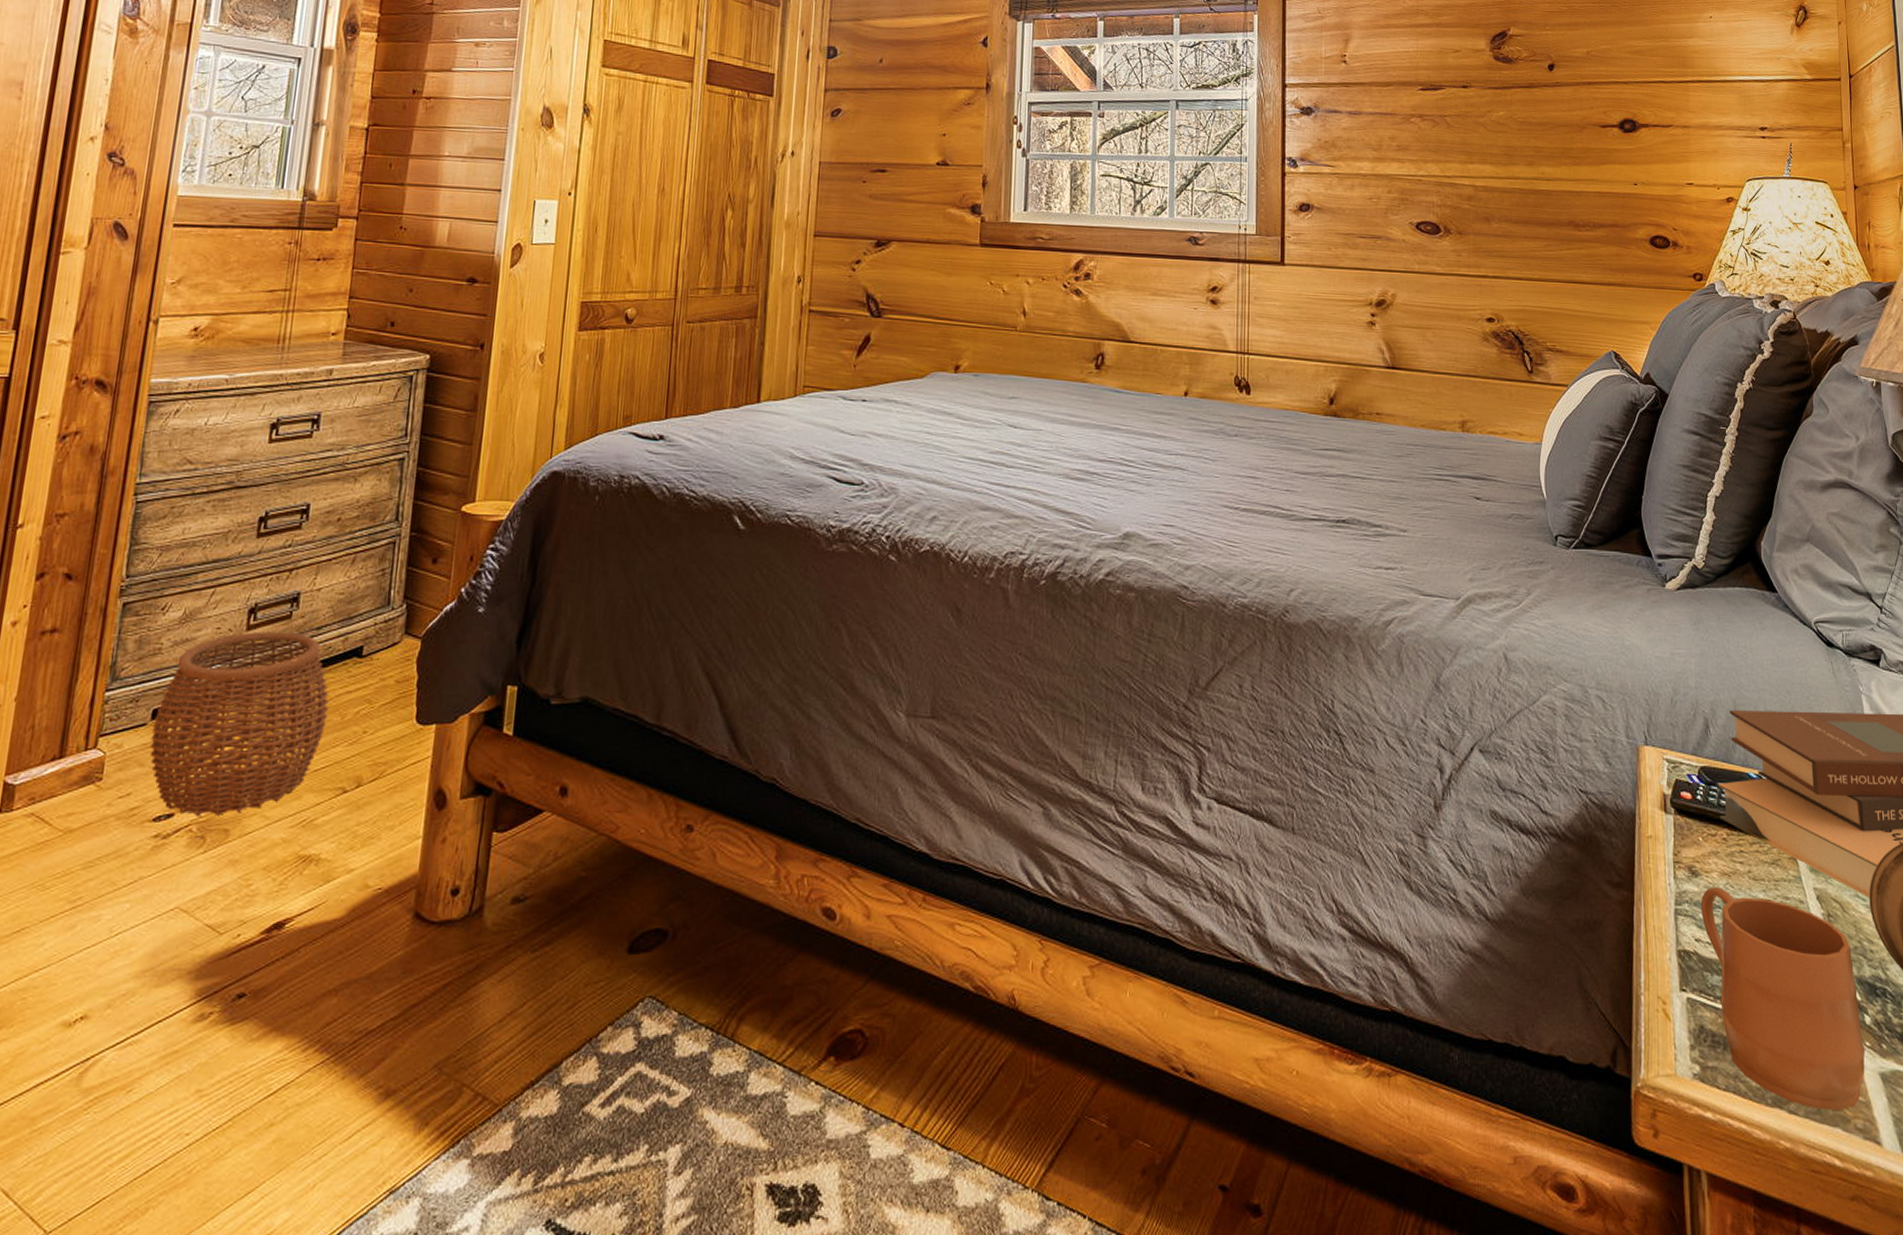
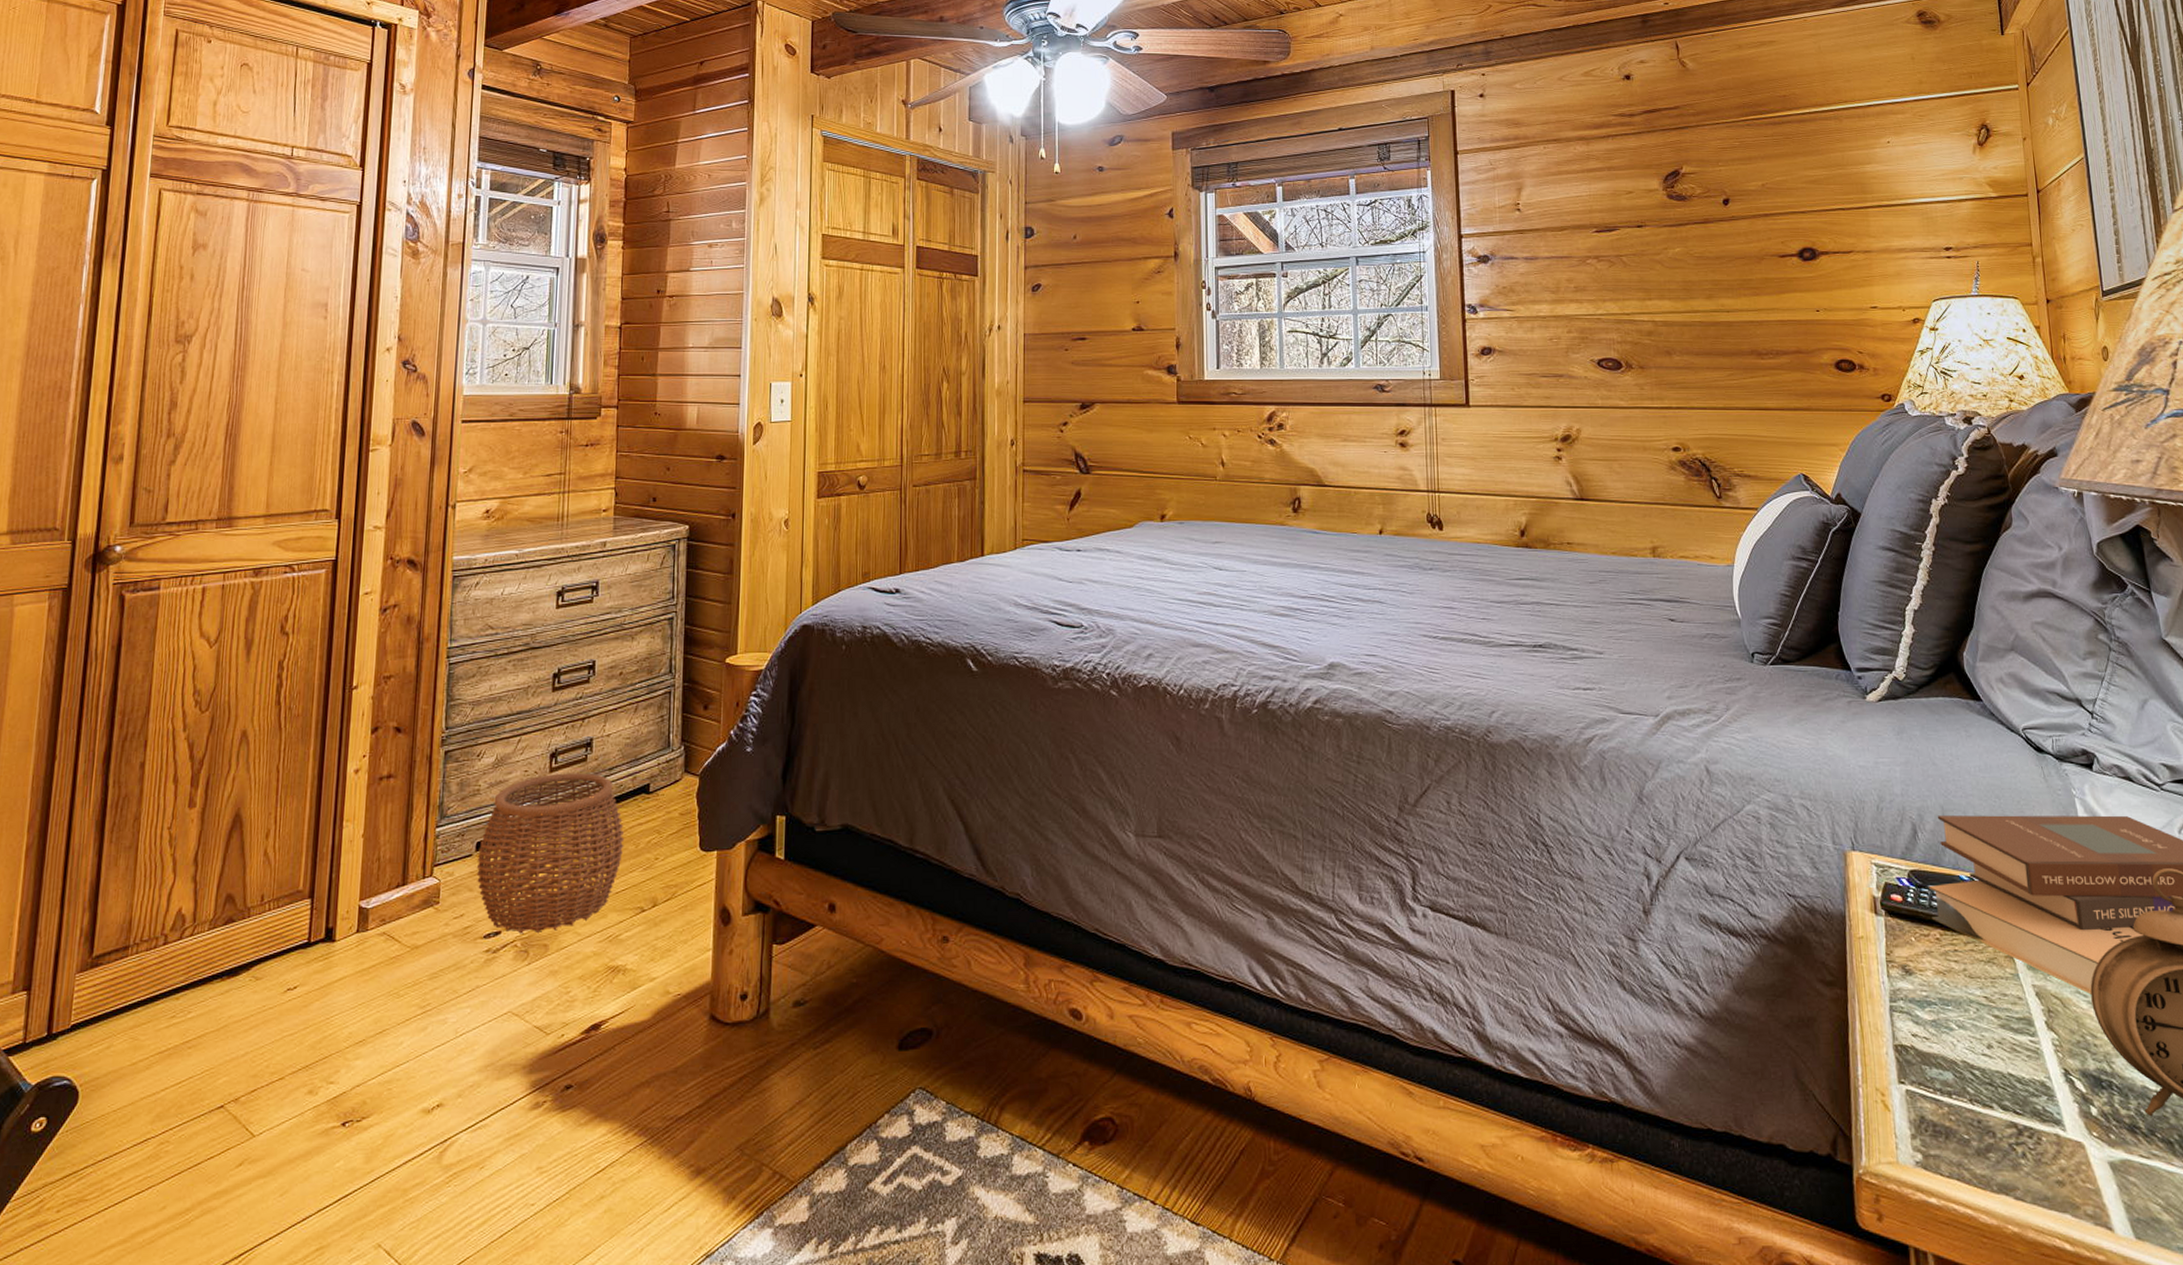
mug: present [1700,887,1865,1111] -> none [1916,985,2093,1198]

